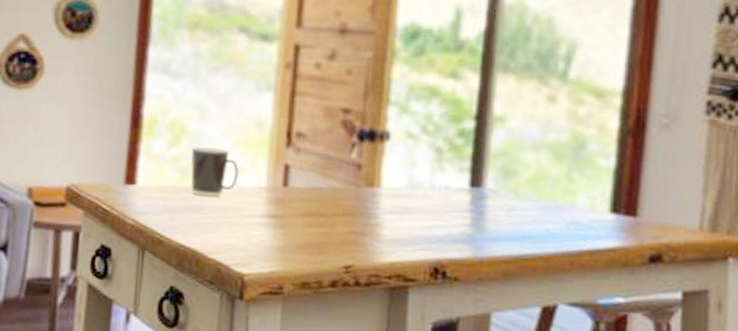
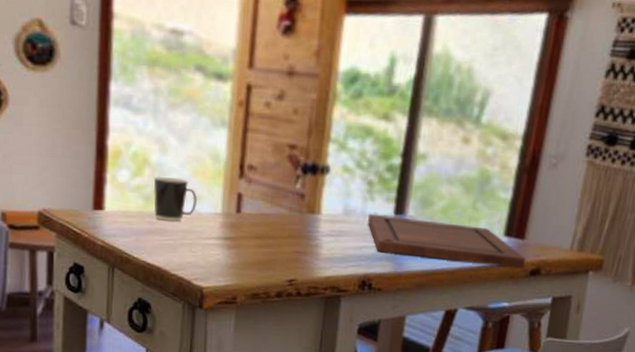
cutting board: none [438,186,642,254] -> present [368,213,526,269]

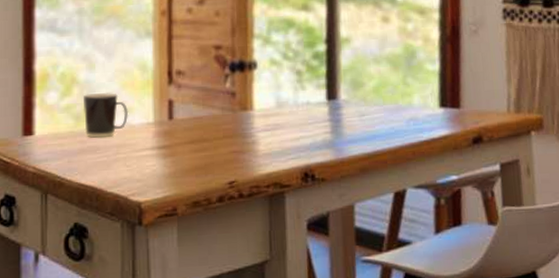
cutting board: present [368,213,526,269] -> none [301,101,467,141]

